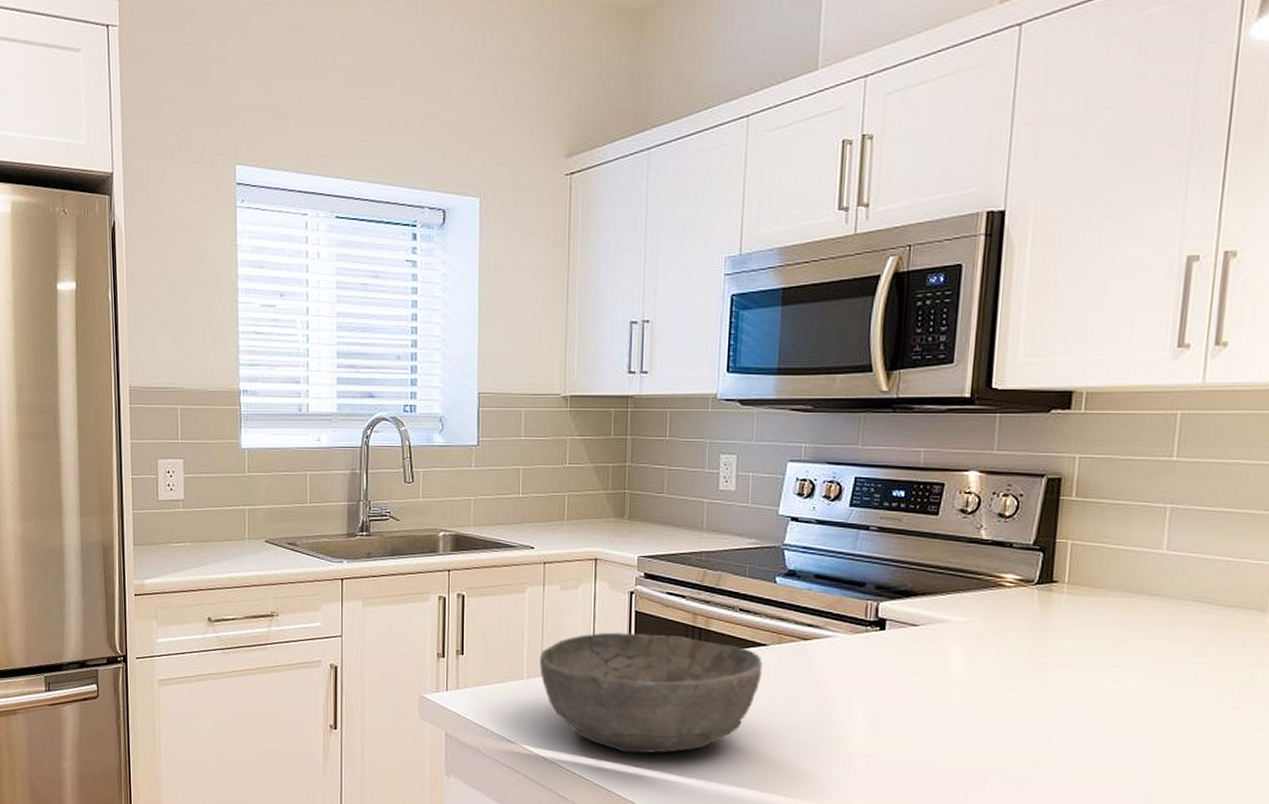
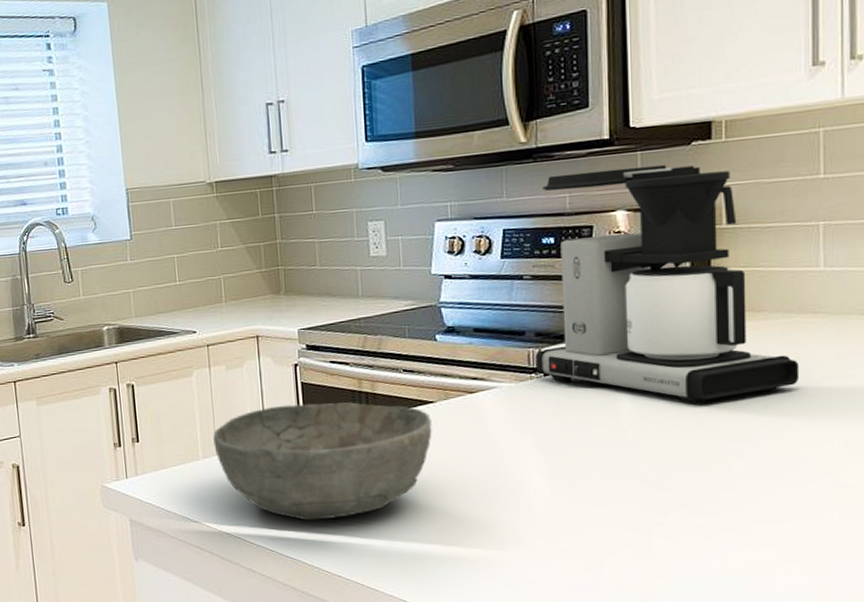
coffee maker: none [872,428,1132,675] -> present [535,164,800,405]

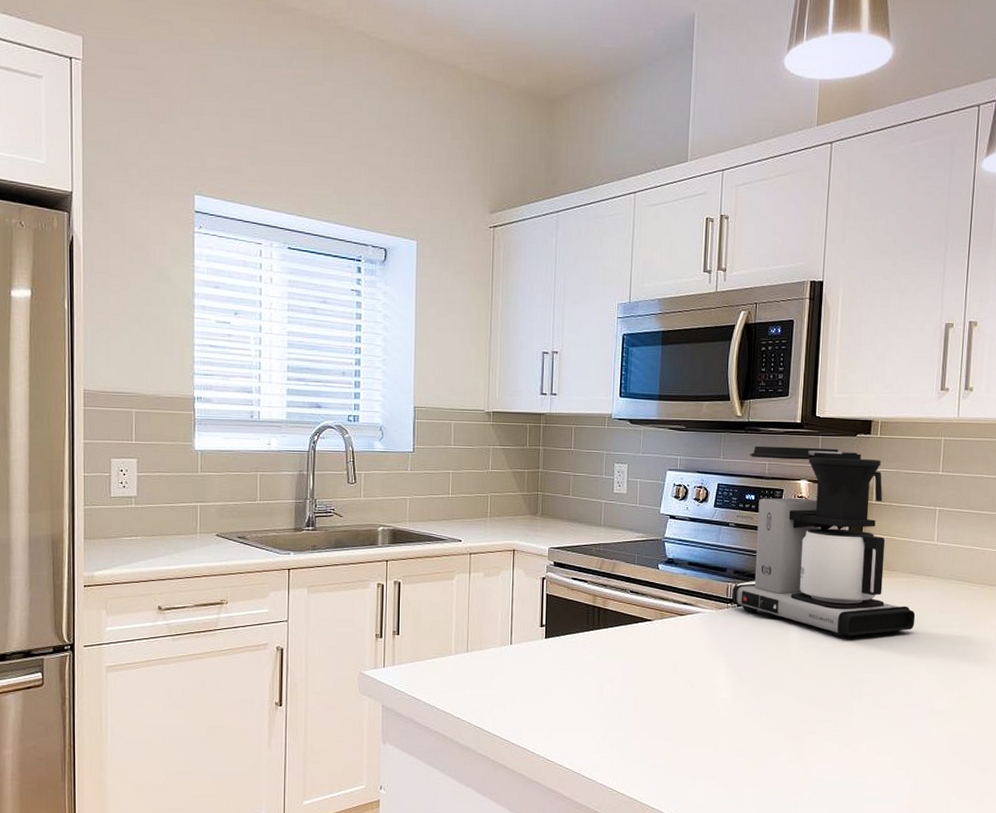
bowl: present [213,402,432,521] -> none [466,612,648,715]

